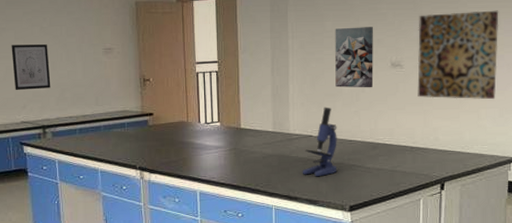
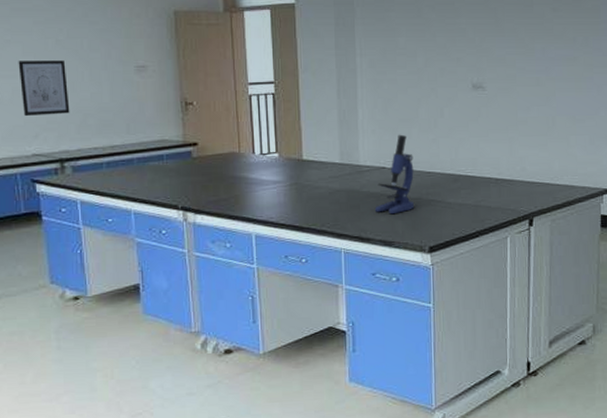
wall art: present [335,27,374,88] -> none [409,44,453,113]
wall art: present [417,10,499,100] -> none [501,27,588,126]

